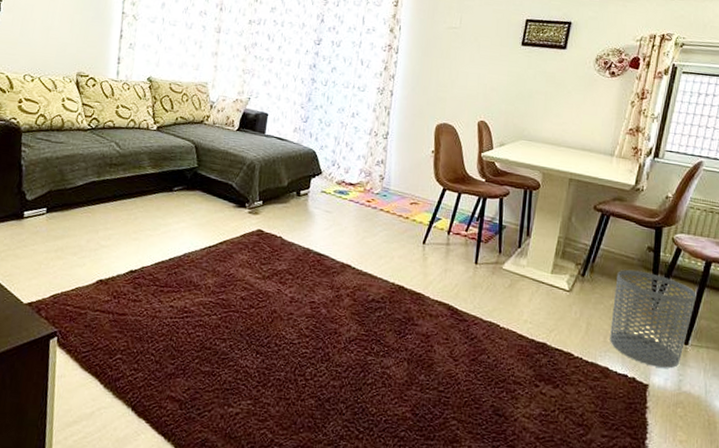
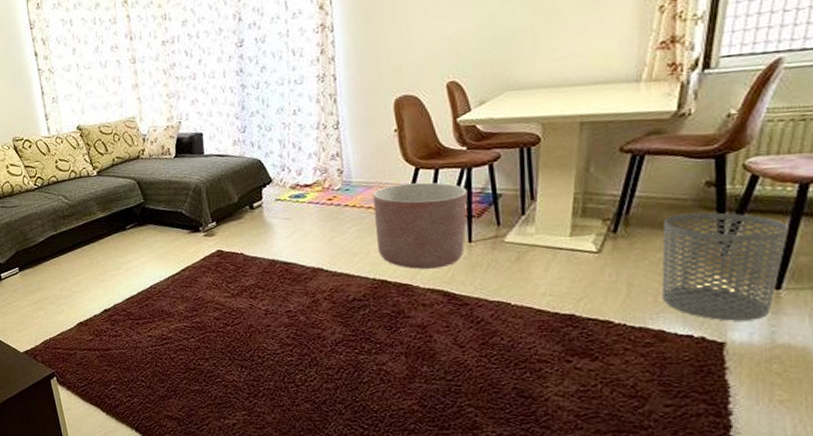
planter: none [401,199,480,283] -> present [372,182,468,269]

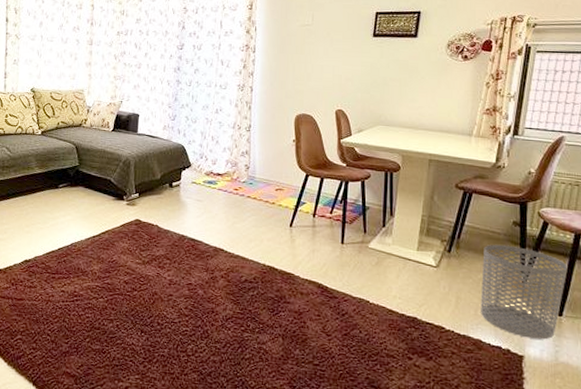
planter: present [372,182,468,269] -> none [269,185,344,263]

